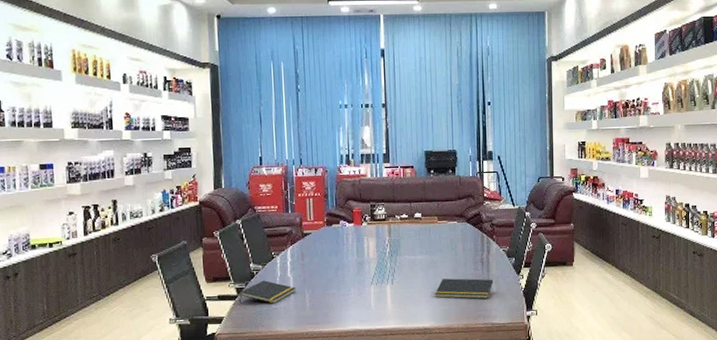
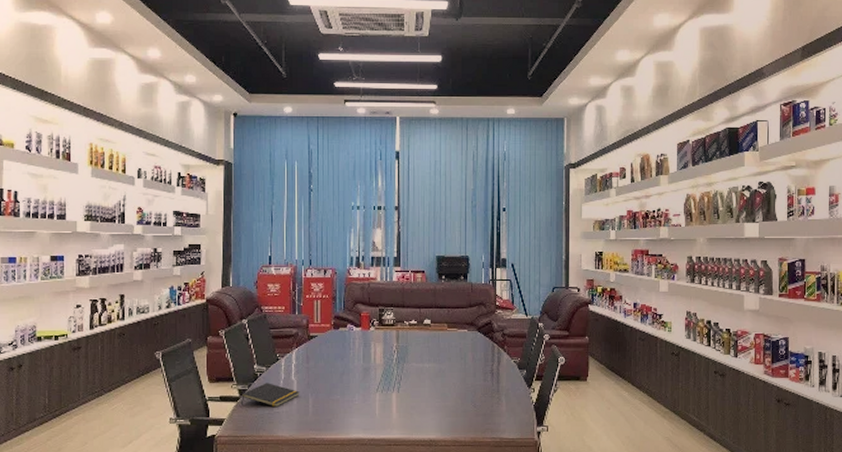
notepad: present [435,278,494,299] -> none [442,389,503,412]

